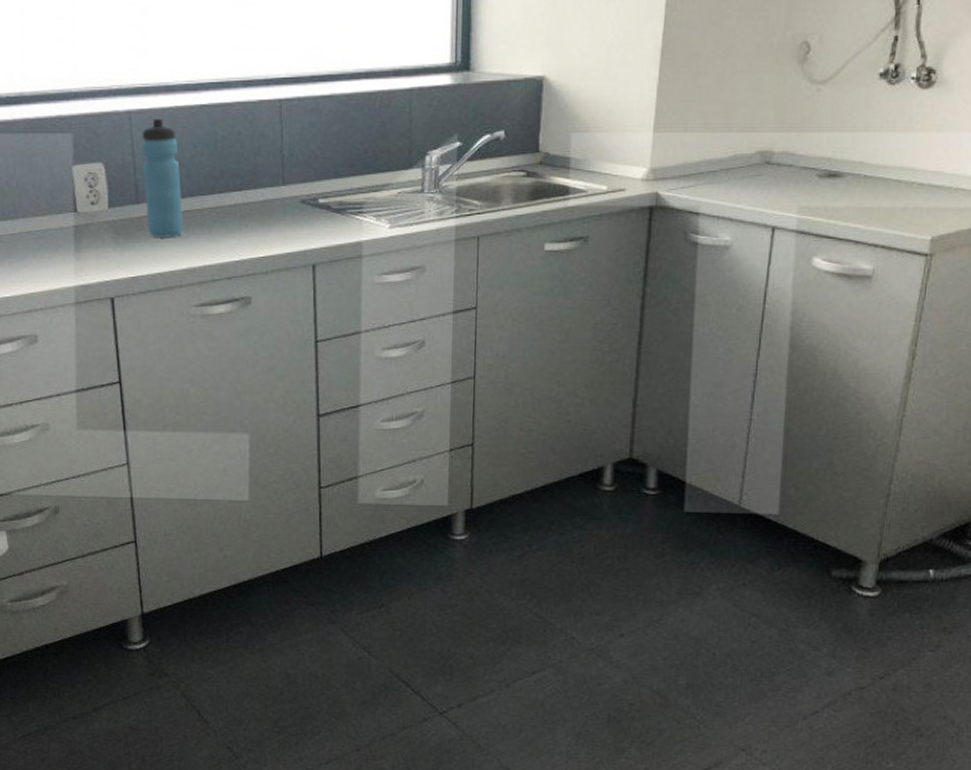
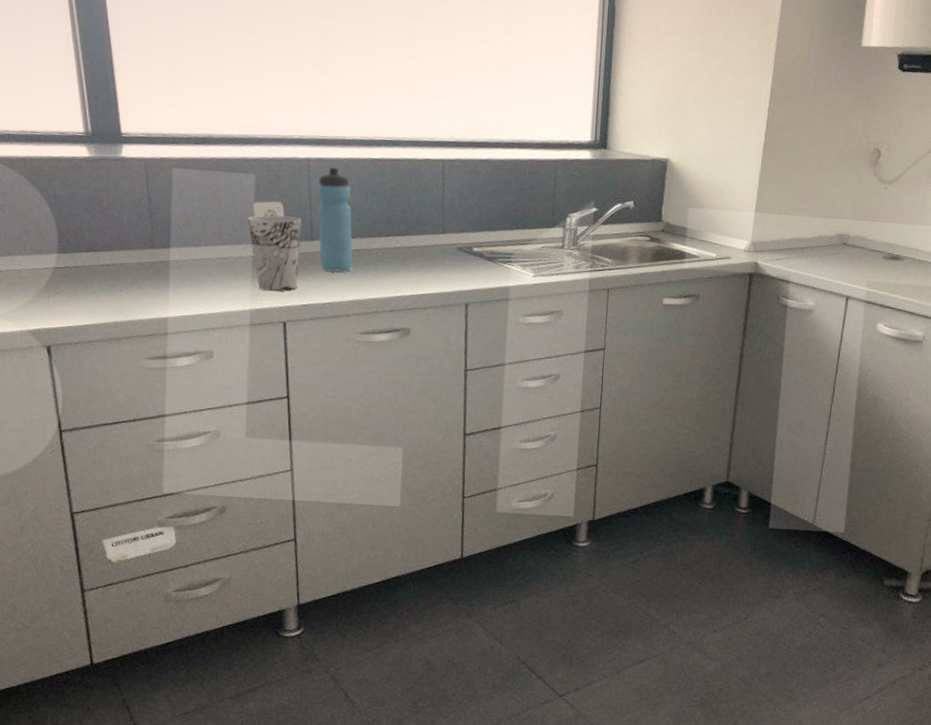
cup: none [67,178,126,263] -> present [248,215,302,291]

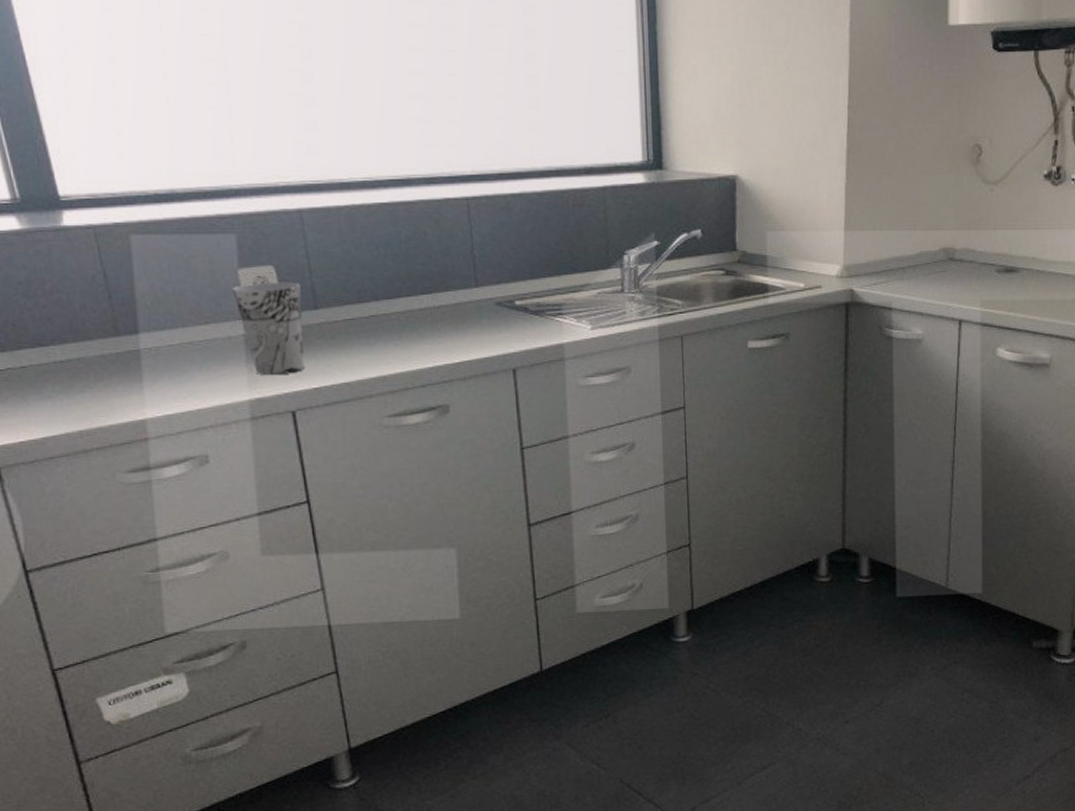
water bottle: present [318,167,353,272] -> none [316,217,370,345]

